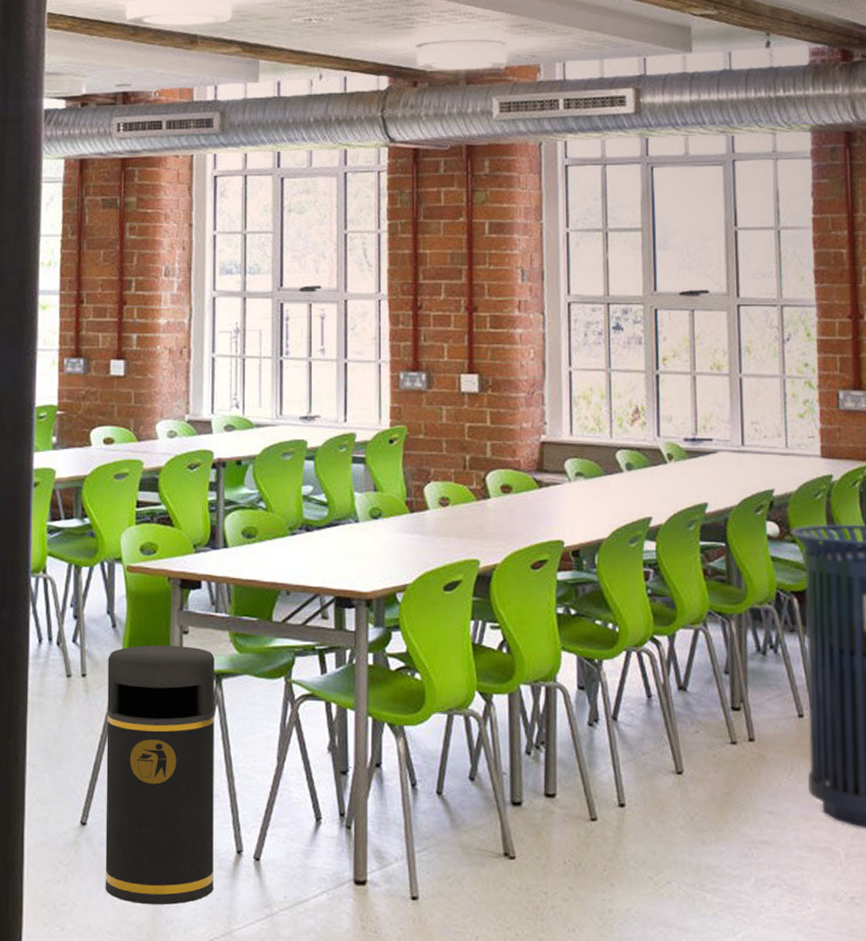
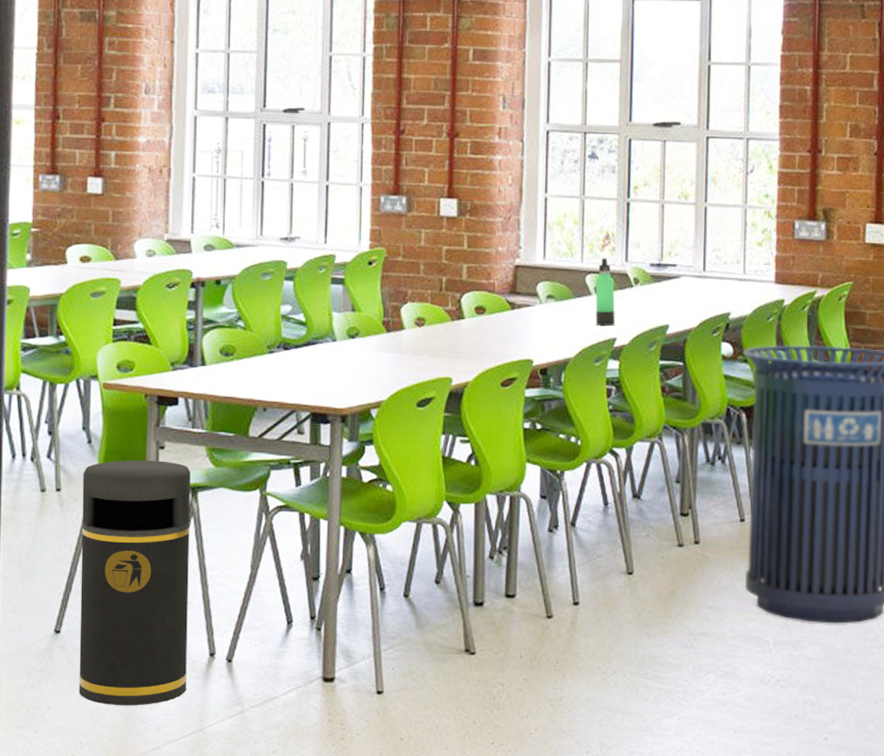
thermos bottle: none [627,433,649,505] -> present [595,258,615,326]

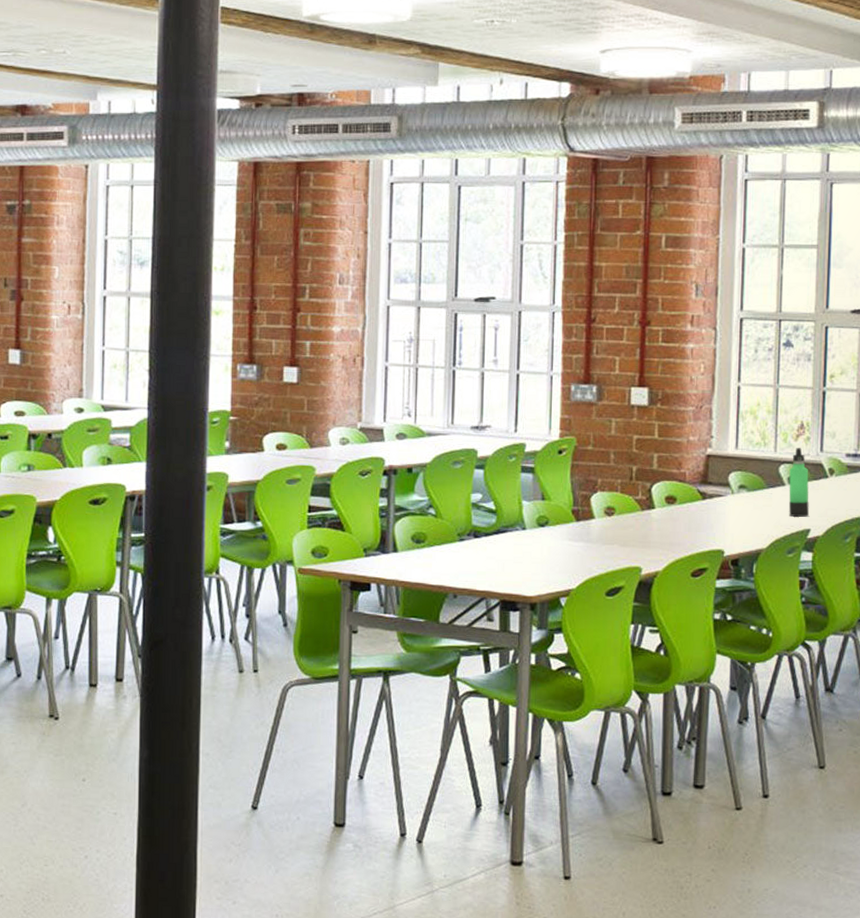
trash bin: present [79,460,191,705] -> none [275,643,383,882]

